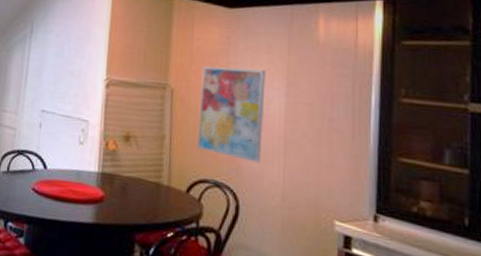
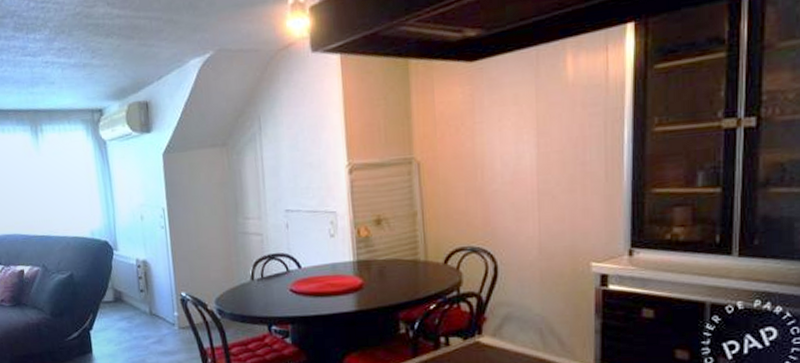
wall art: present [197,66,266,163] -> none [447,124,516,222]

